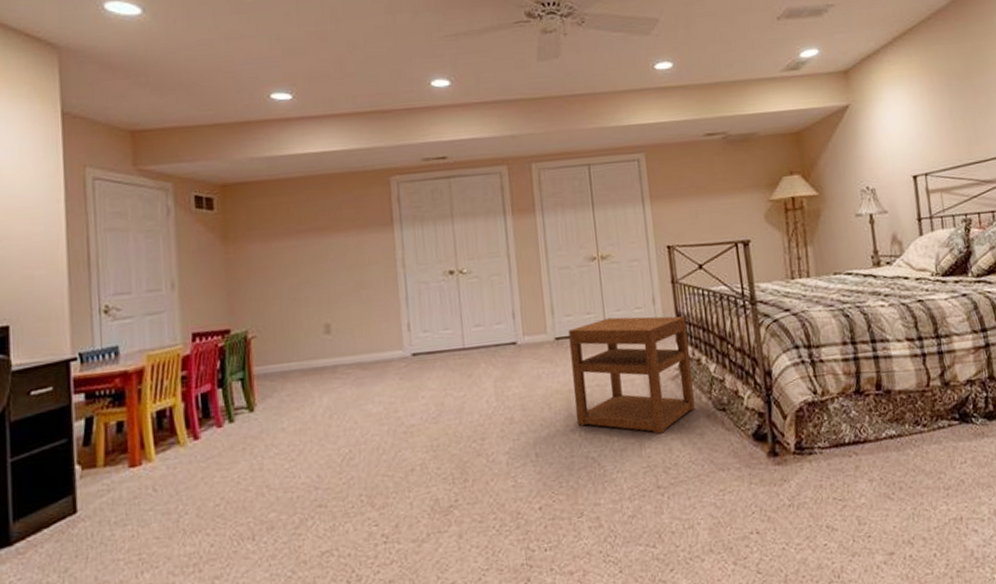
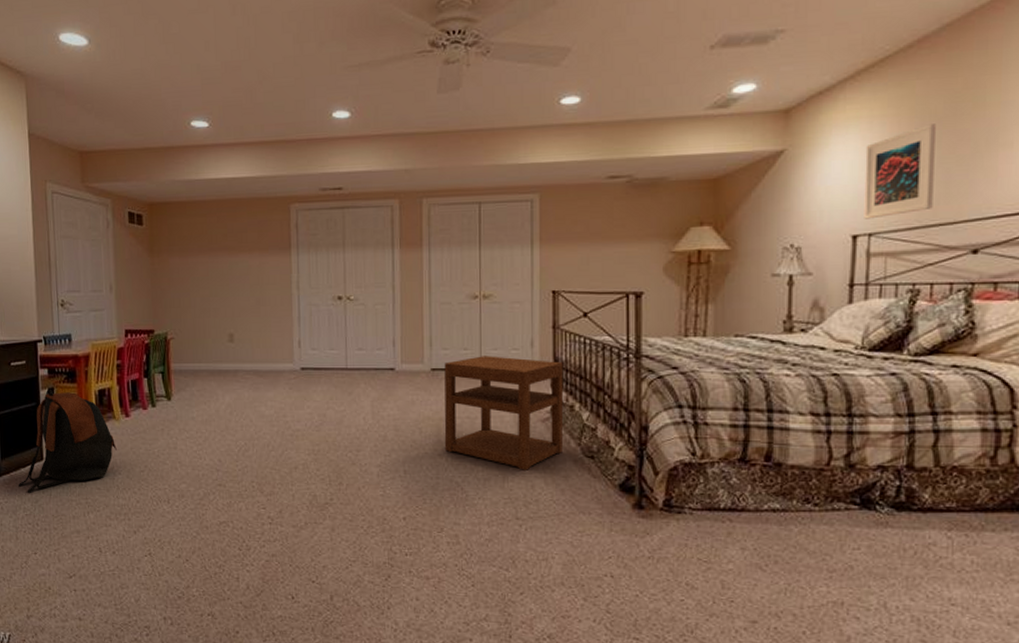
backpack: none [39,418,182,561] -> present [19,389,117,493]
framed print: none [910,80,968,162] -> present [864,124,936,219]

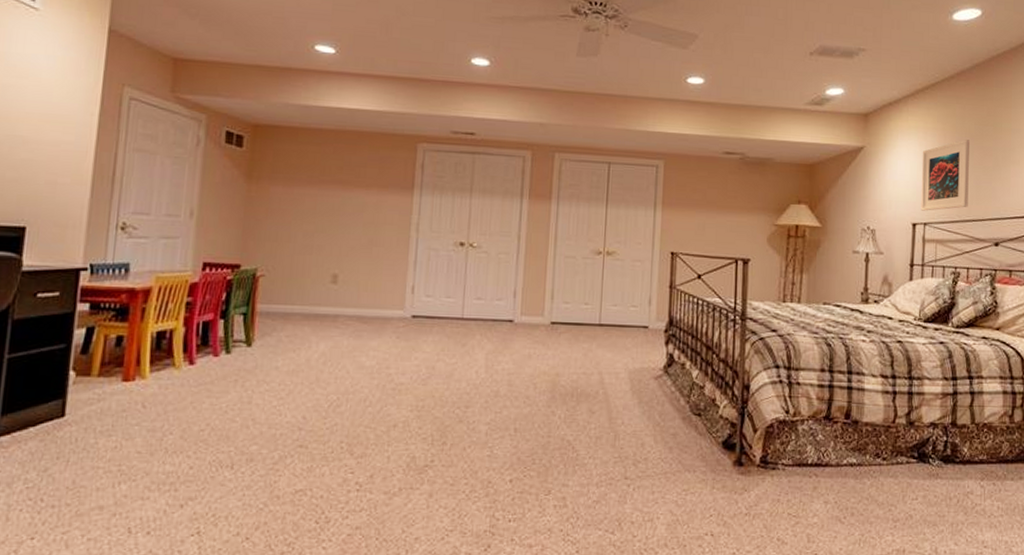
backpack: present [19,389,117,493] -> none [22,327,172,459]
nightstand: present [444,356,564,470] -> none [558,311,678,428]

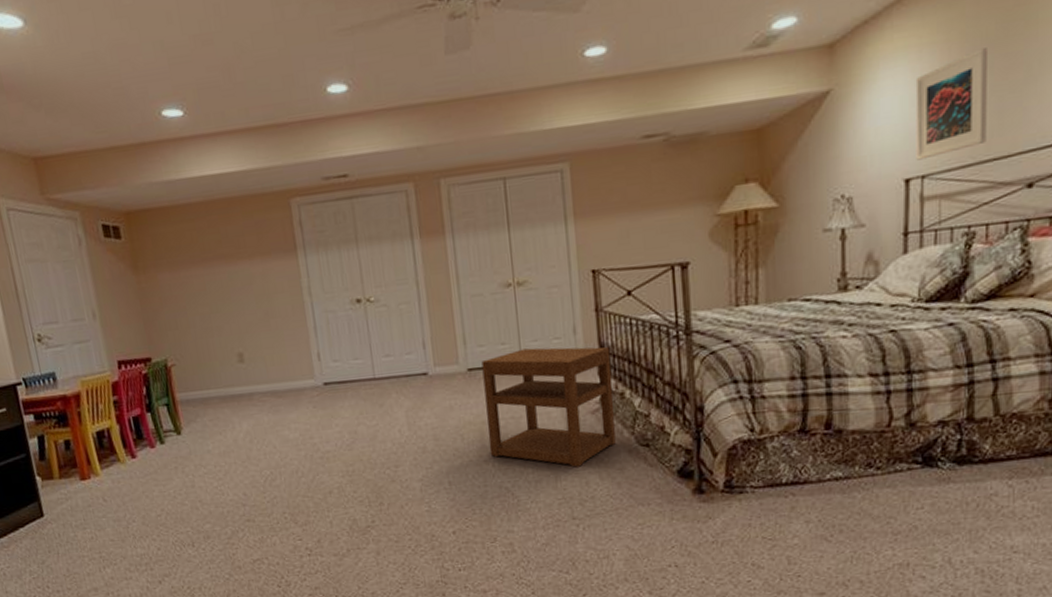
nightstand: none [558,311,678,428] -> present [481,347,616,467]

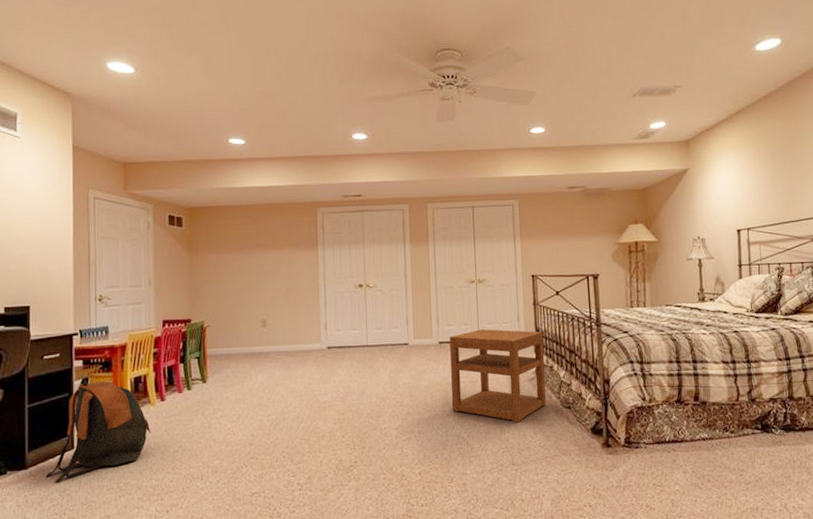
backpack: none [19,436,127,554] -> present [46,379,151,483]
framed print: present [915,48,987,161] -> none [739,153,785,218]

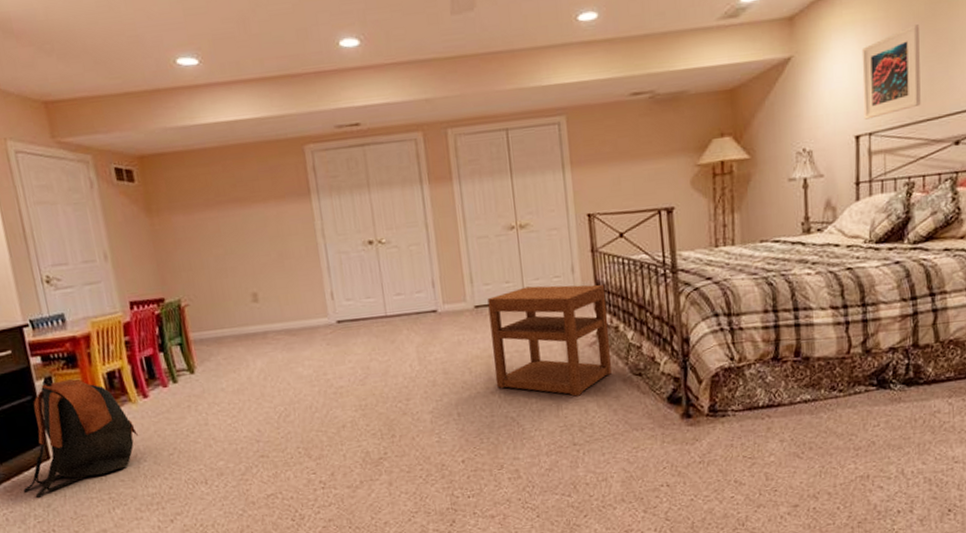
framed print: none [739,153,785,218] -> present [861,24,921,120]

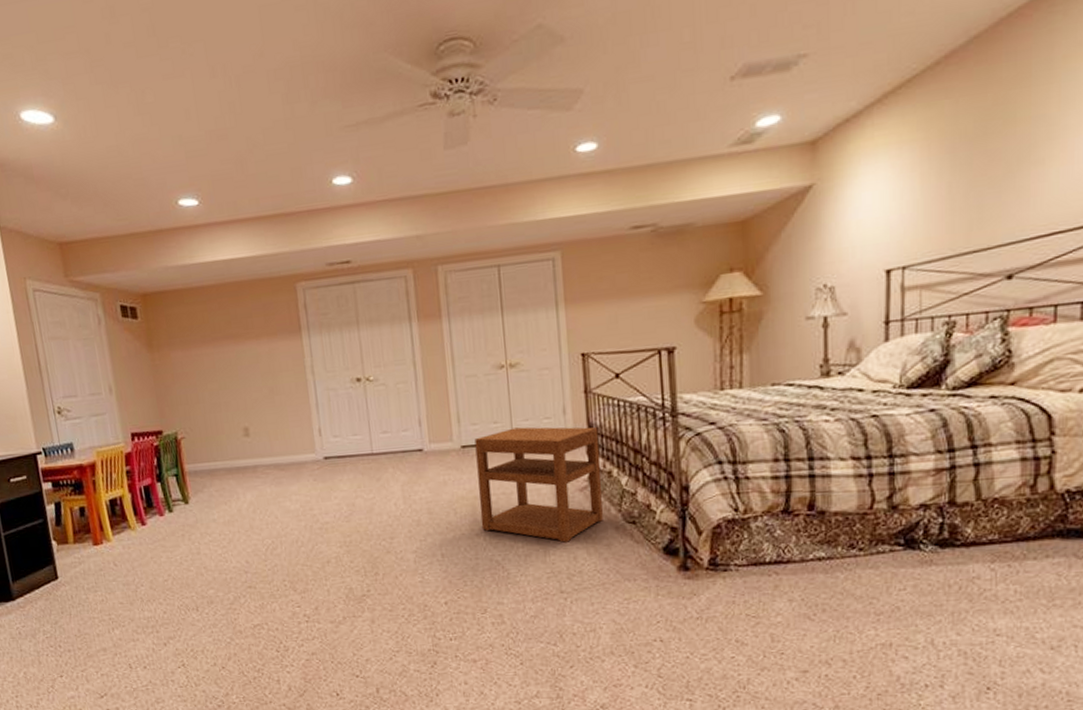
backpack: present [24,378,138,498] -> none [34,503,136,615]
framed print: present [861,24,921,120] -> none [896,145,966,252]

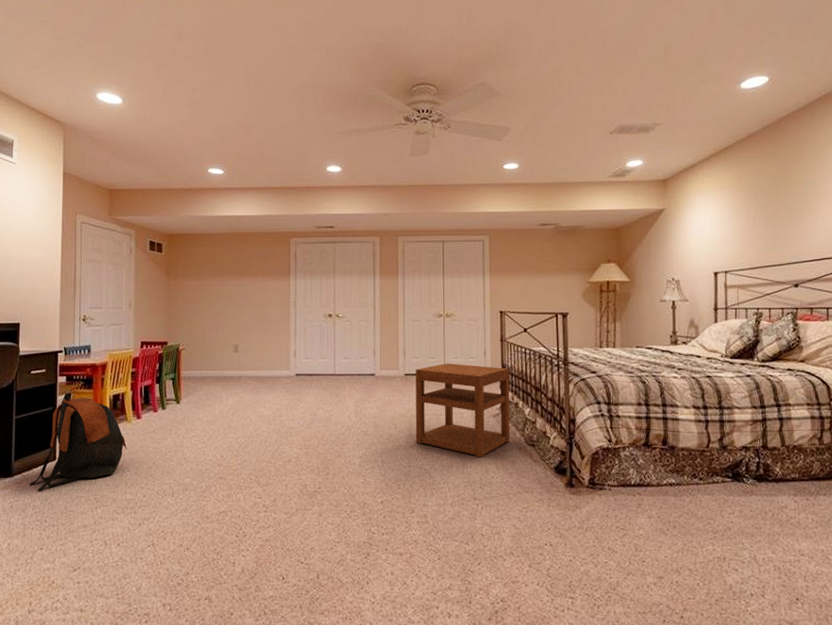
backpack: none [34,503,136,615] -> present [30,394,127,491]

